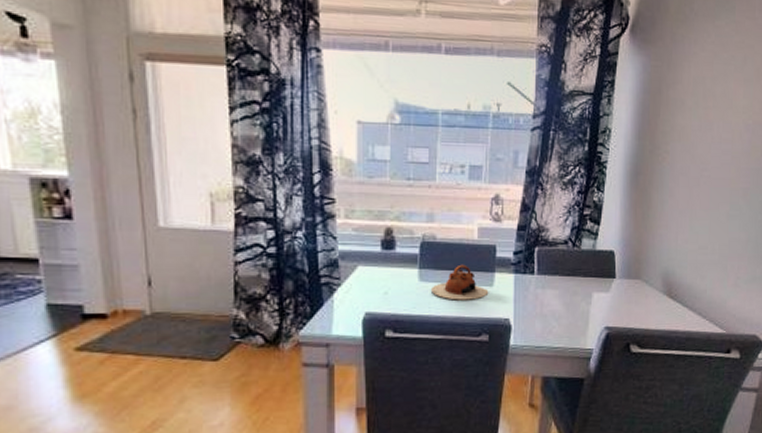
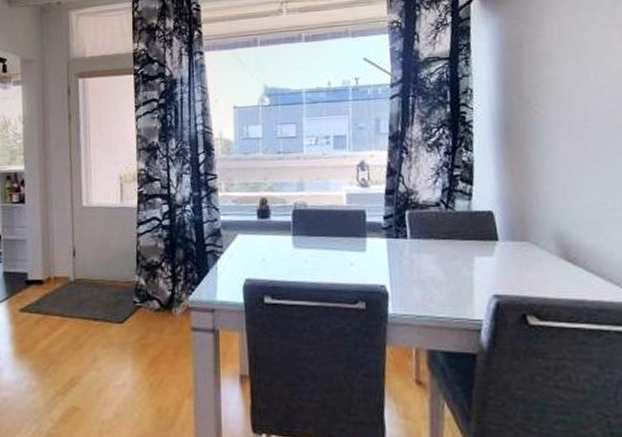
teapot: present [432,264,489,300] -> none [305,230,362,267]

